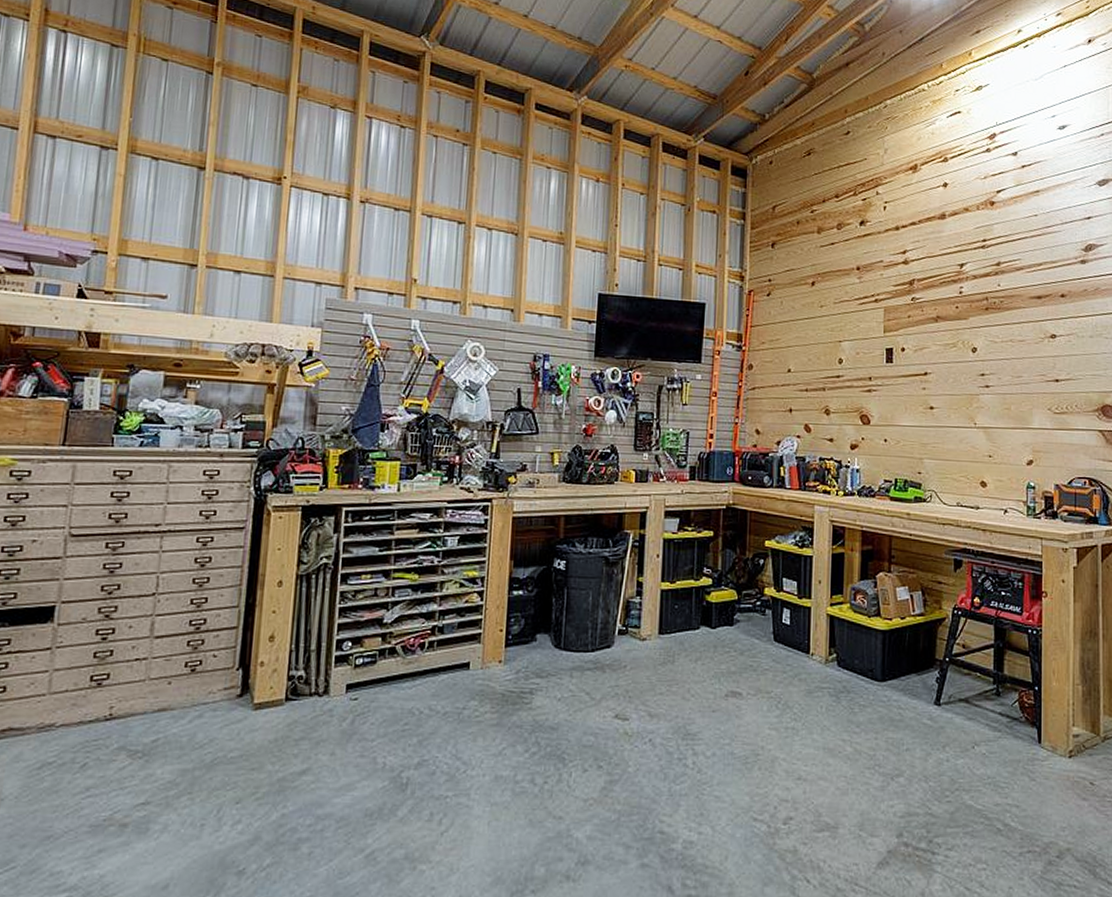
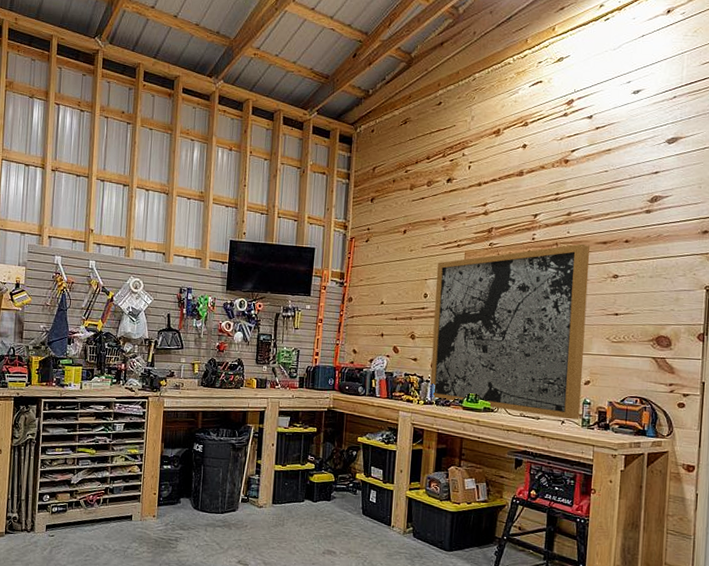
wall art: none [849,298,1025,508] -> present [429,244,591,420]

